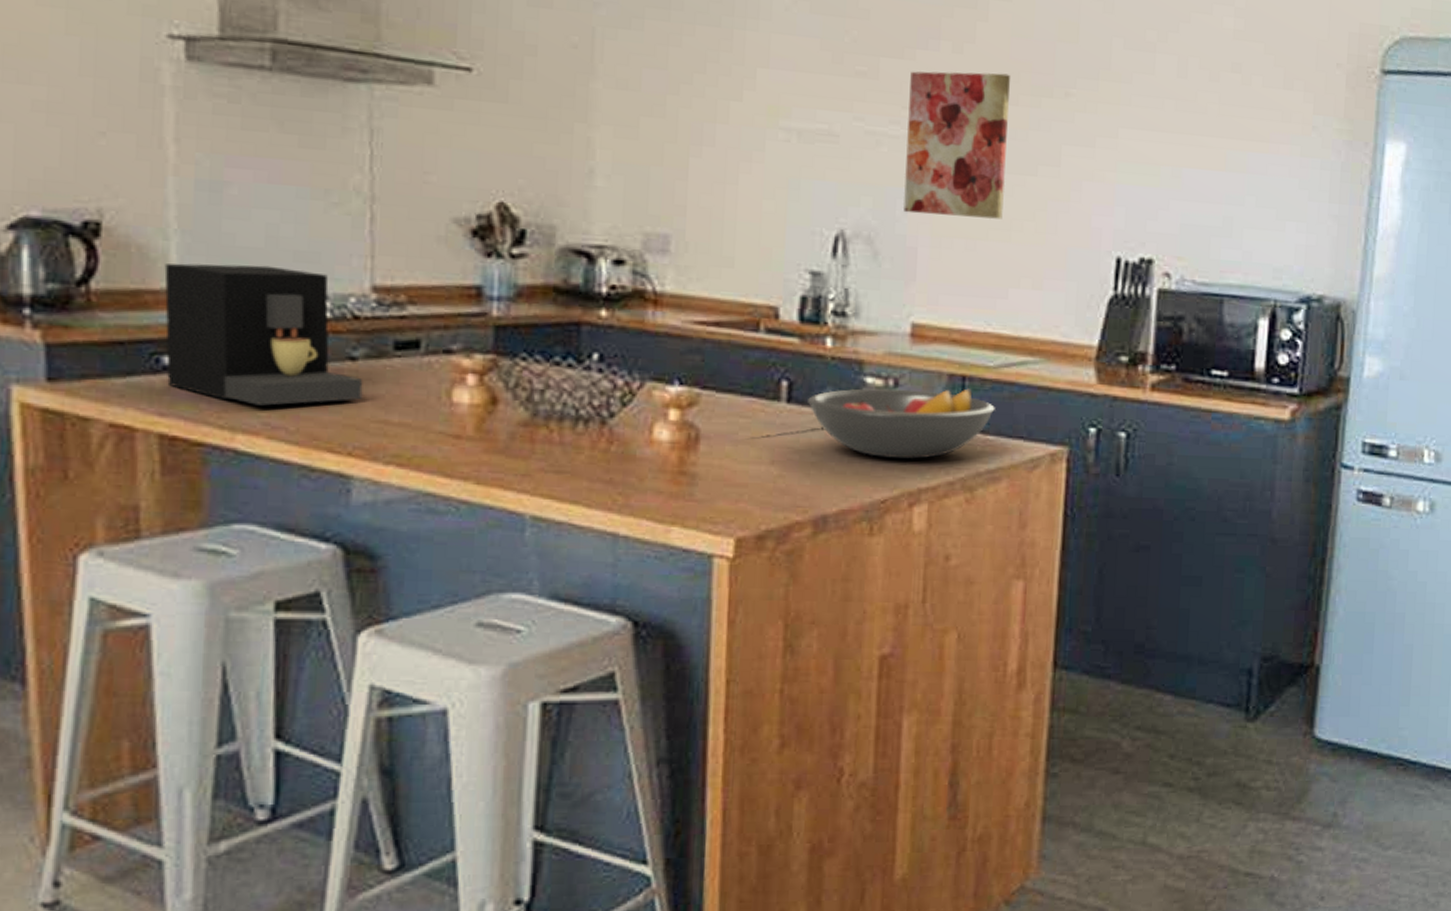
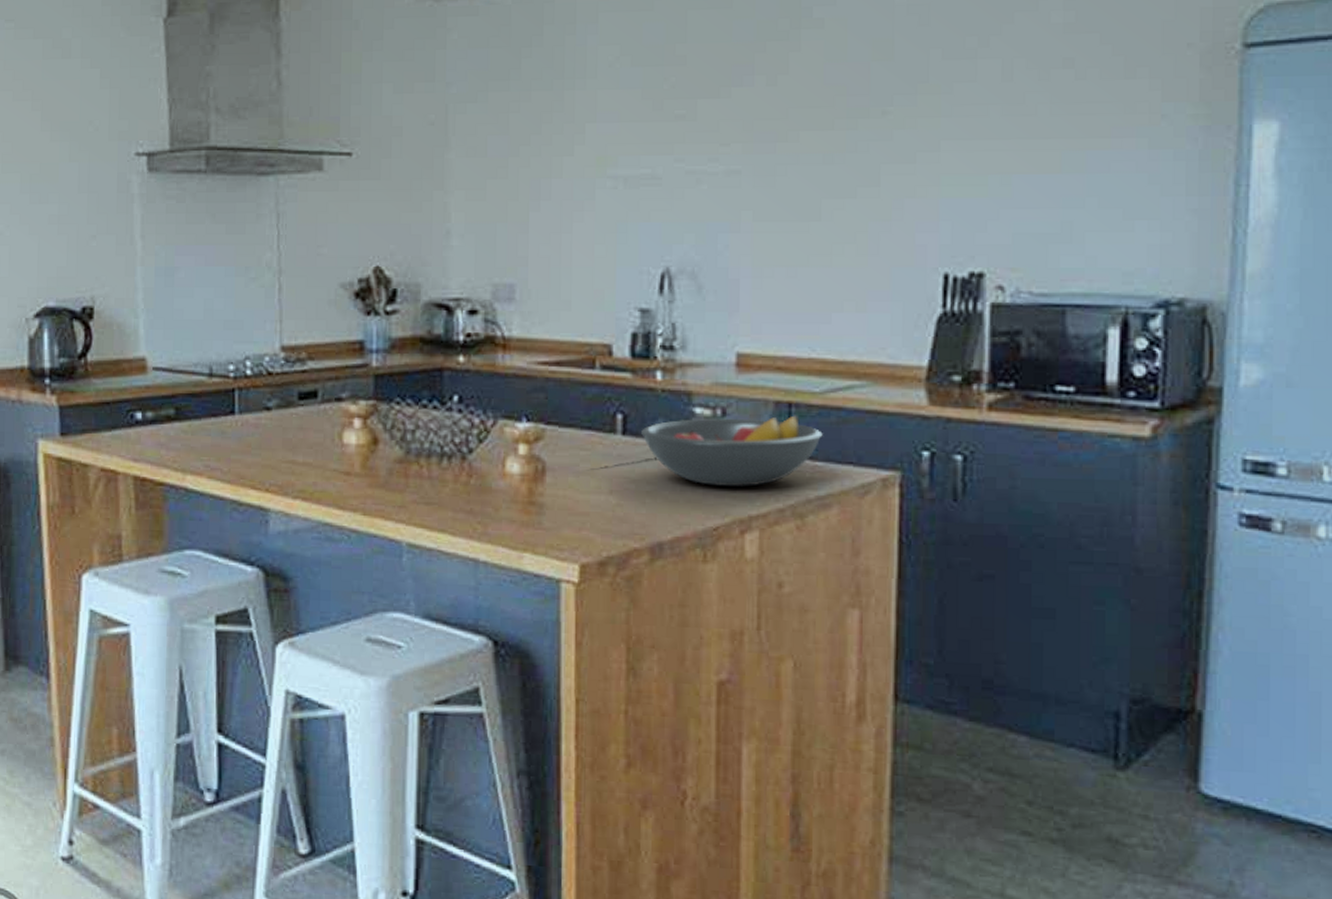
coffee maker: present [164,263,363,406] -> none [136,334,276,451]
wall art: present [903,71,1010,219] -> none [725,100,825,246]

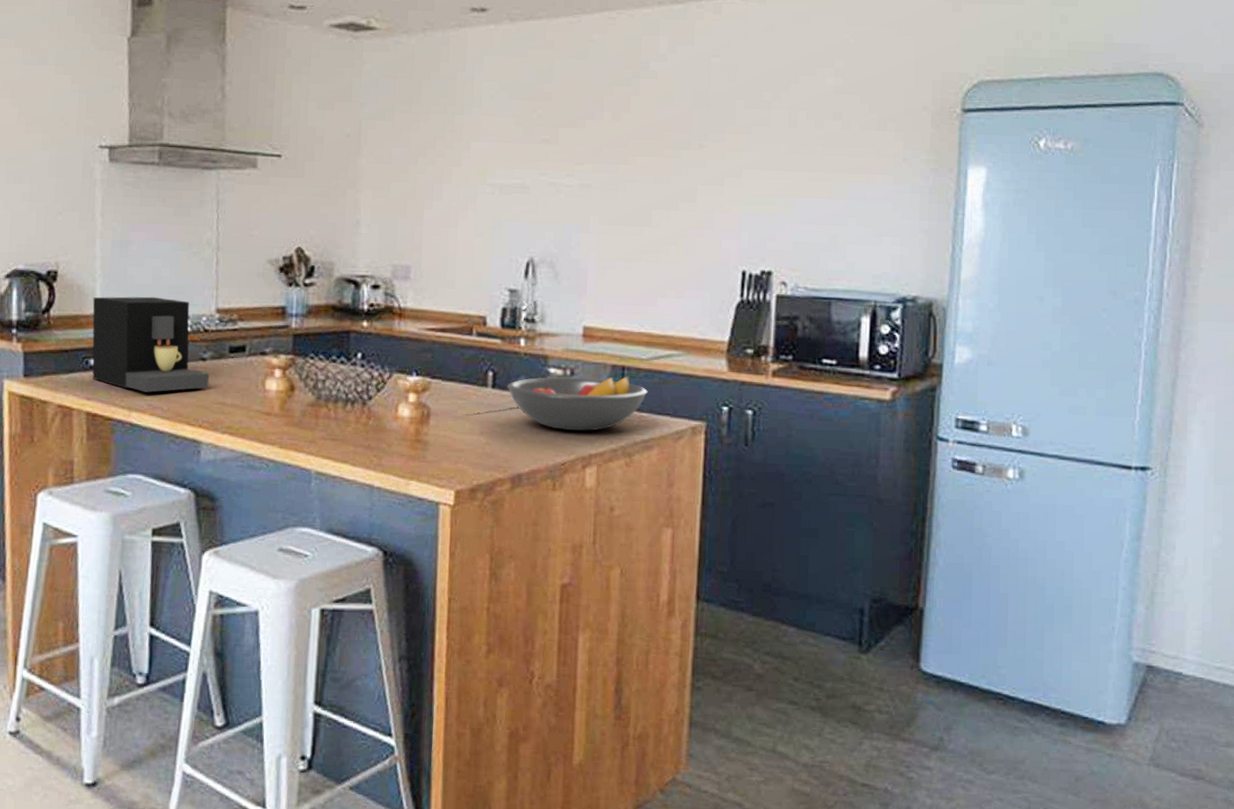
coffee maker: none [136,334,276,451] -> present [92,296,210,393]

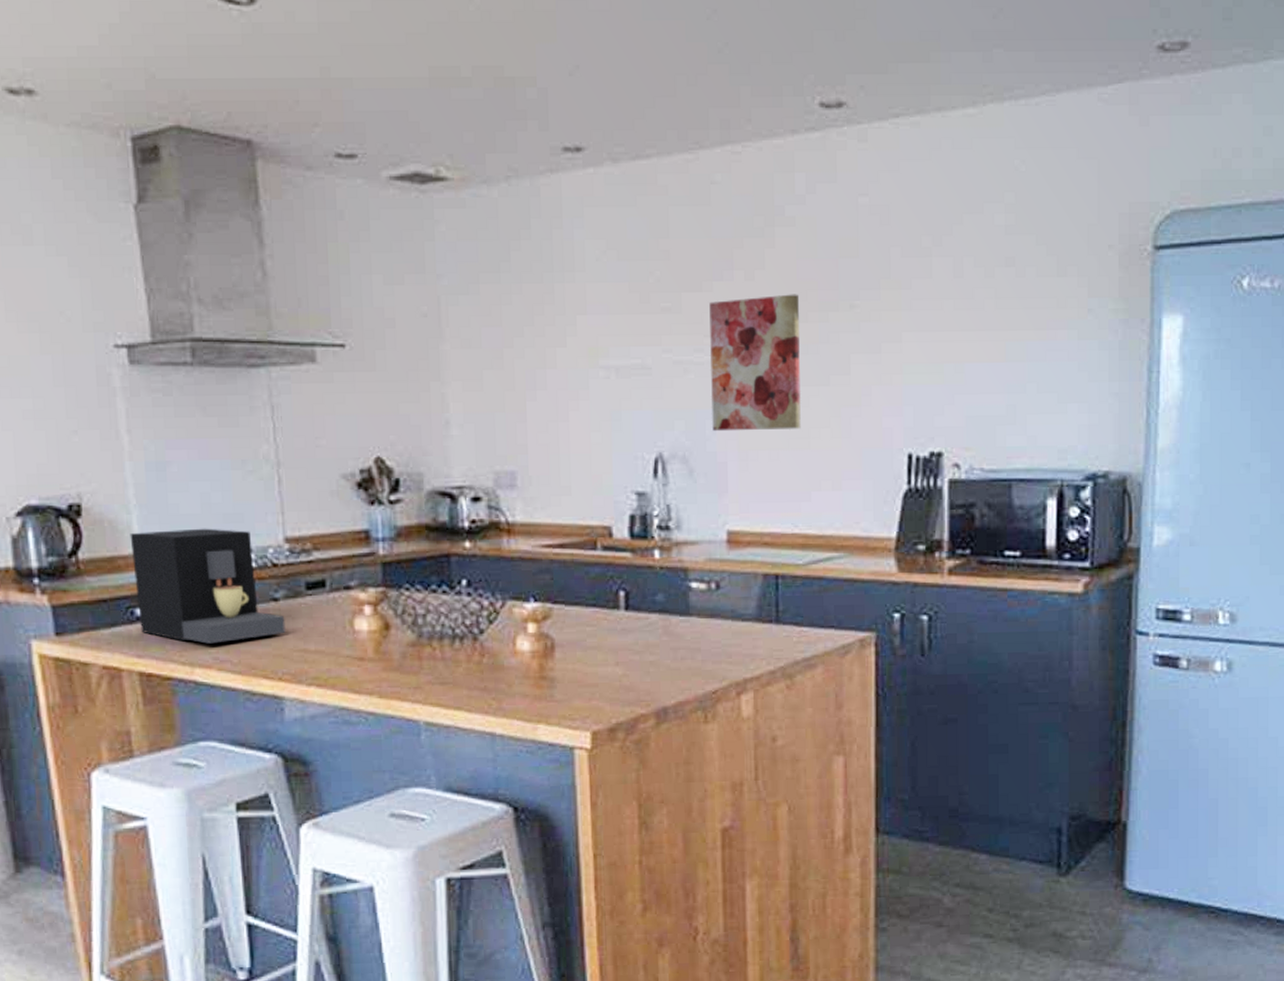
fruit bowl: present [507,376,648,431] -> none [643,586,807,653]
wall art: none [577,133,656,245] -> present [709,294,801,432]

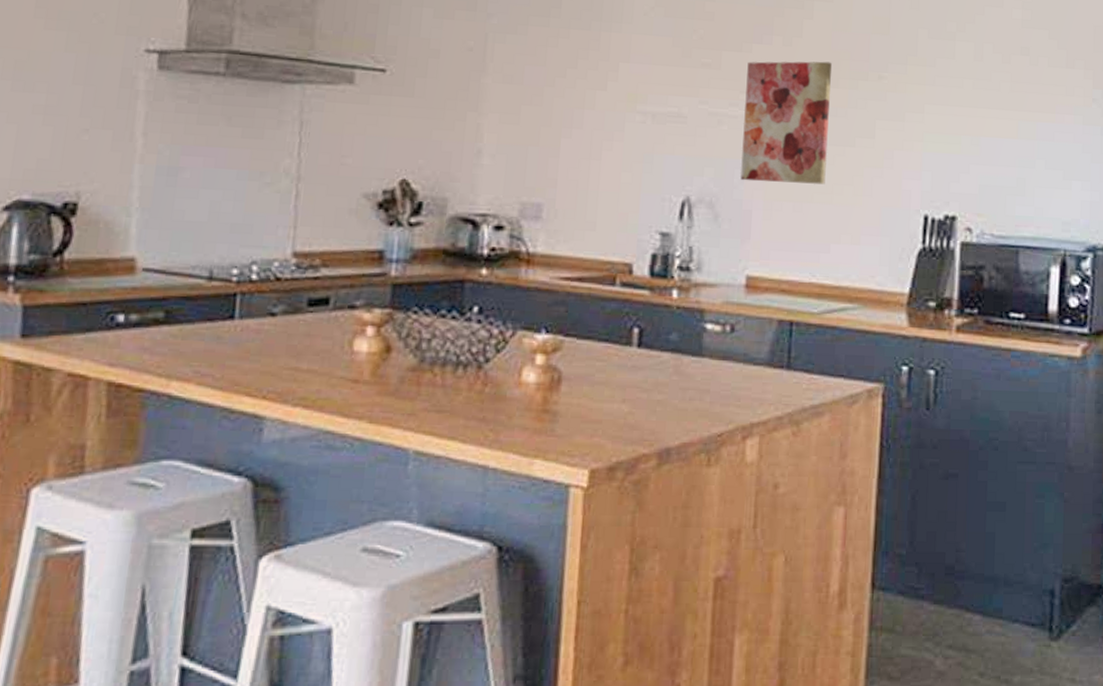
coffee maker: present [130,528,286,644] -> none [118,236,280,356]

